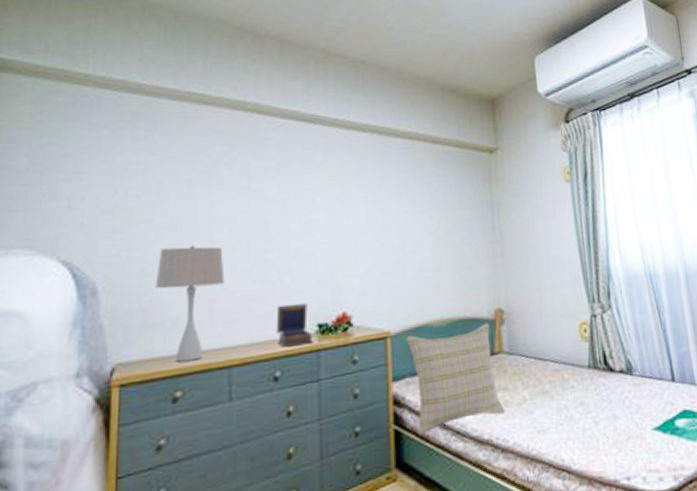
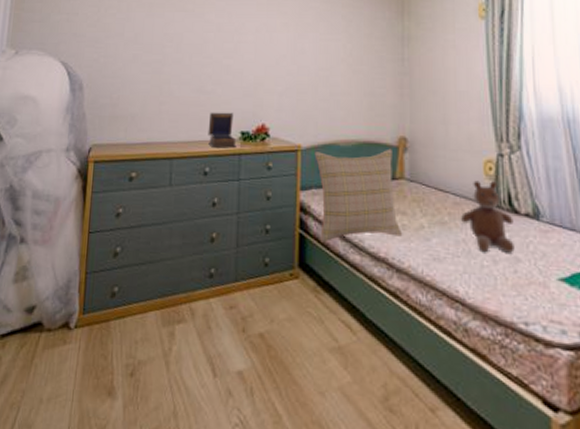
table lamp: present [155,245,225,362] -> none [122,56,172,150]
teddy bear: none [561,342,613,415] -> present [461,180,515,253]

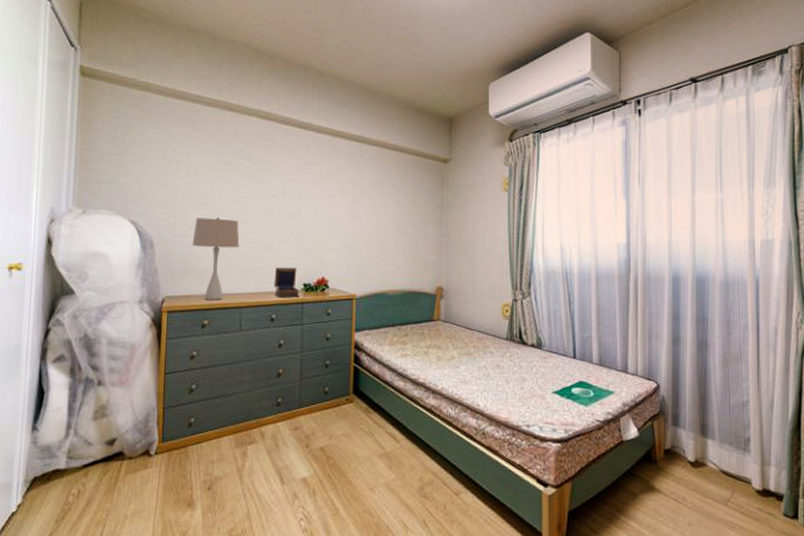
table lamp: none [122,56,172,150] -> present [192,217,240,300]
pillow: present [314,148,403,243] -> none [367,296,438,373]
teddy bear: present [461,180,515,253] -> none [483,320,522,375]

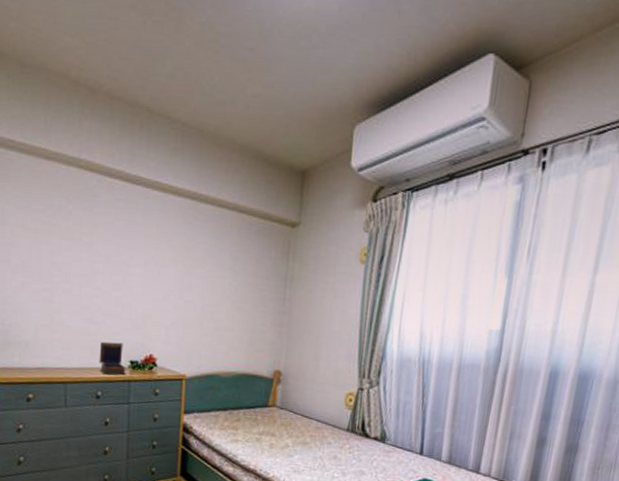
table lamp: present [192,217,240,300] -> none [13,284,62,374]

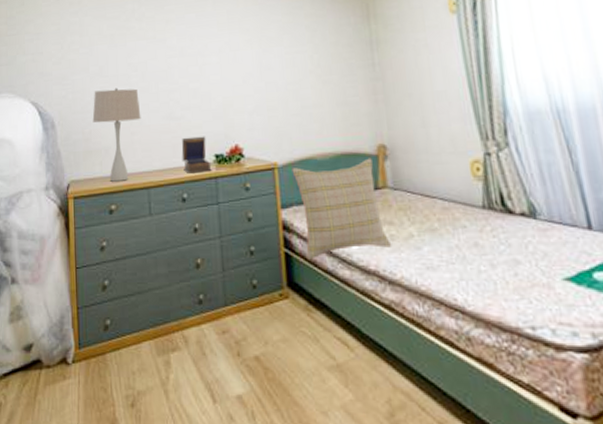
table lamp: none [13,284,62,374] -> present [92,87,141,182]
pillow: none [197,380,271,457] -> present [292,158,392,260]

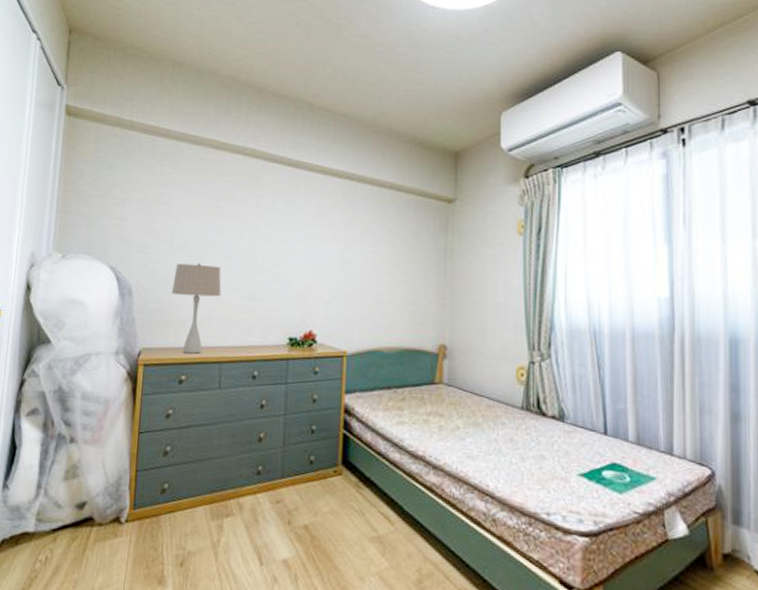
jewelry box: present [181,136,212,174] -> none [256,318,284,354]
pillow: present [292,158,392,260] -> none [359,355,440,442]

